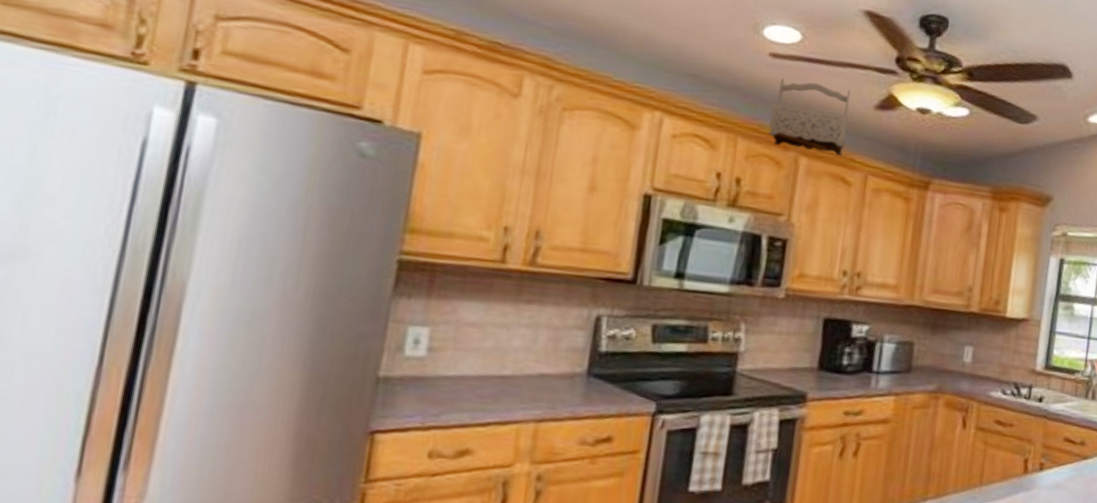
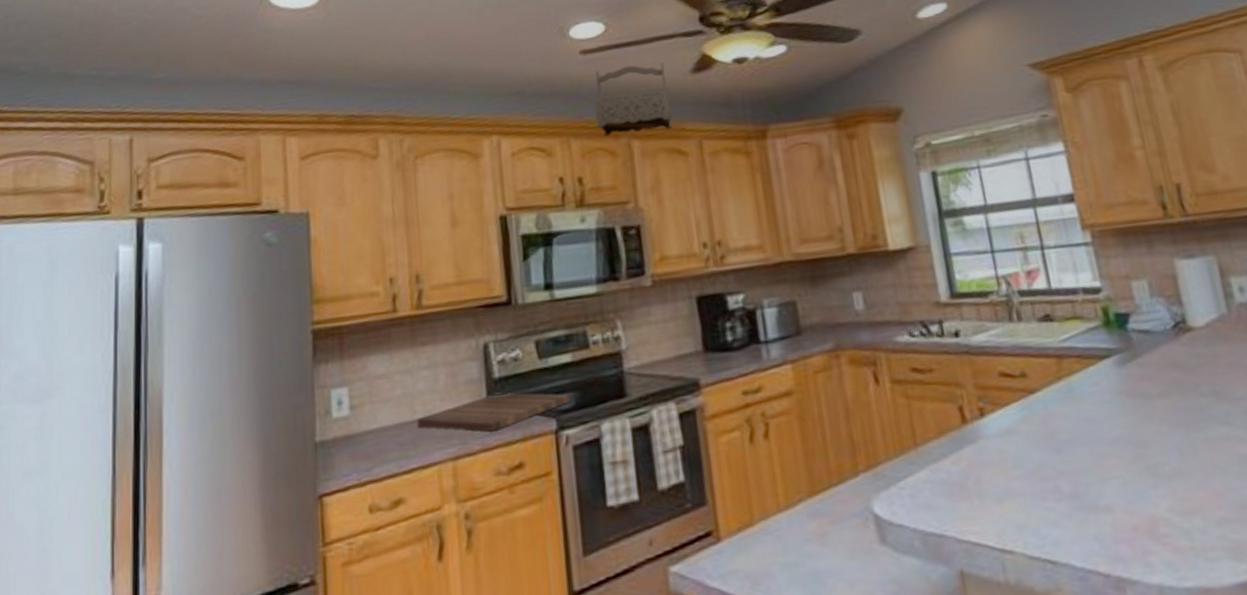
cutting board: none [503,366,676,402] -> present [416,392,571,432]

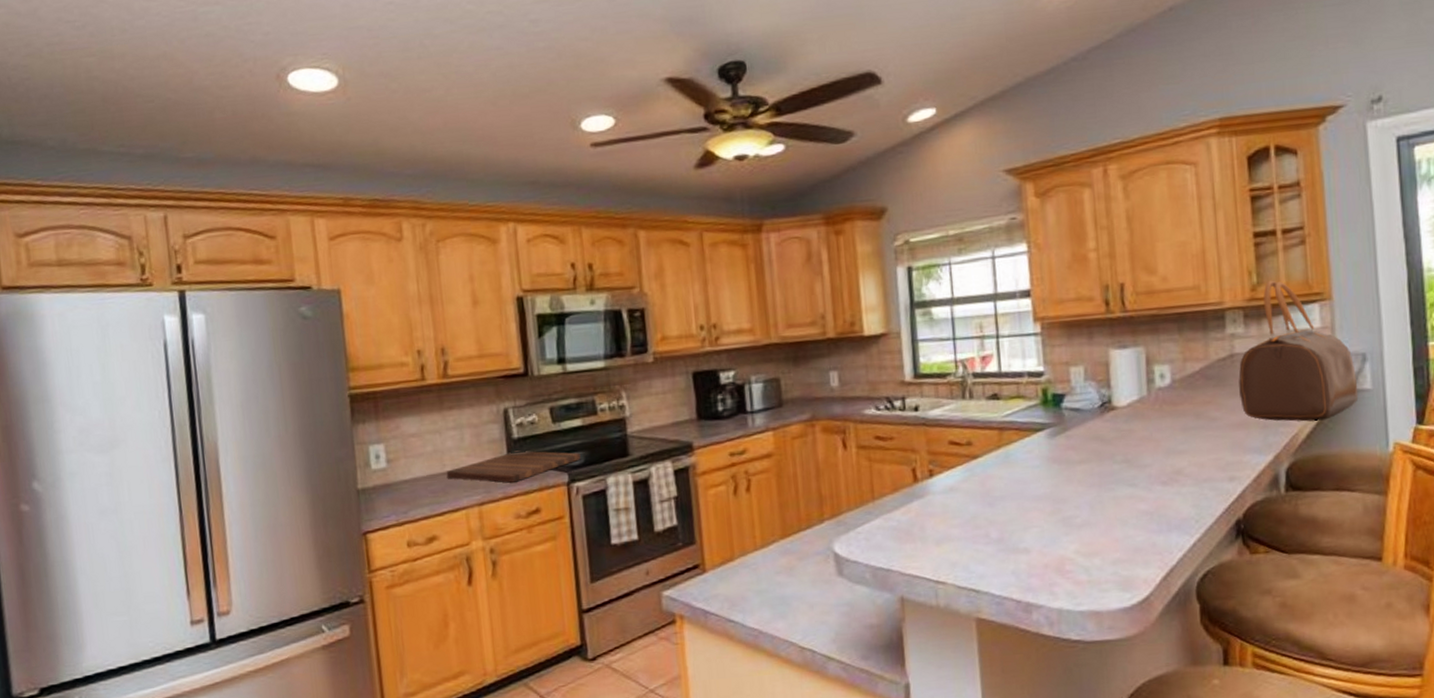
decorative basket: present [594,62,672,137] -> none [604,157,676,227]

